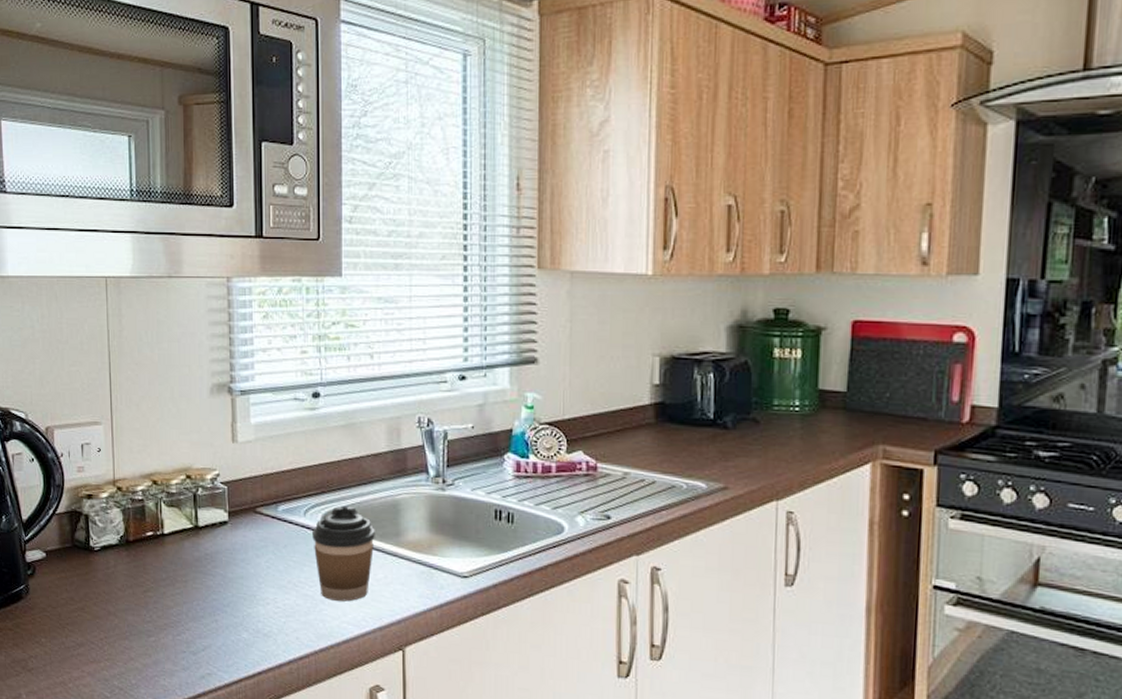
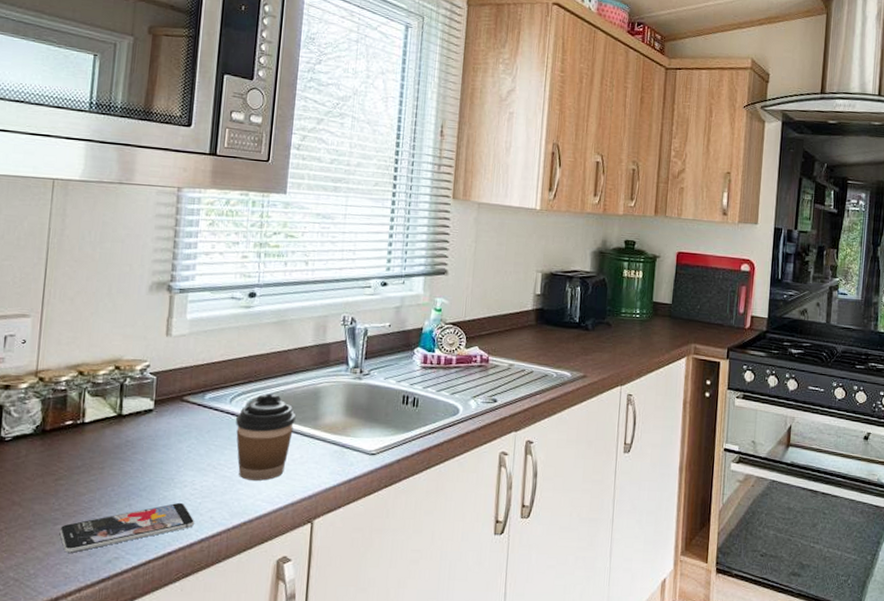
smartphone: none [153,620,282,666] -> present [59,502,195,553]

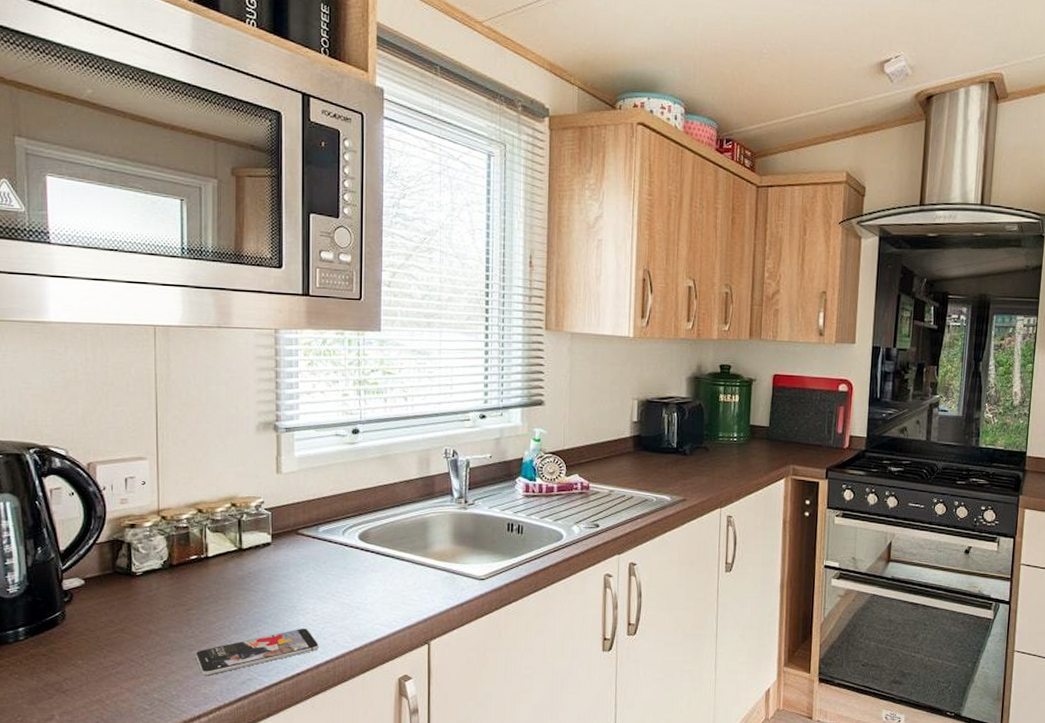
coffee cup: present [236,394,296,481] -> none [350,526,406,606]

